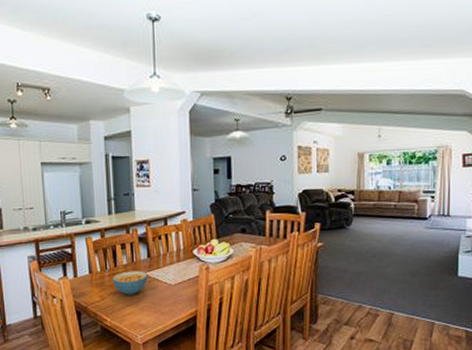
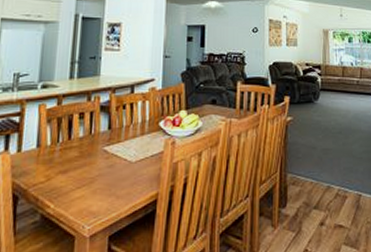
cereal bowl: present [113,270,148,295] -> none [64,144,106,175]

